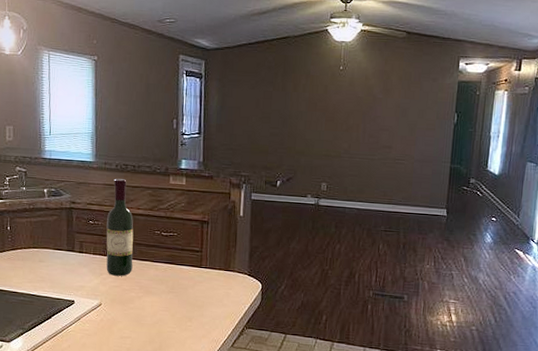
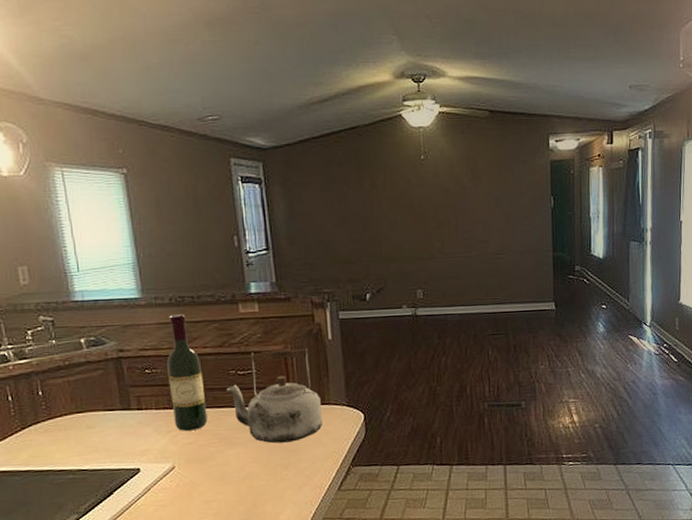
kettle: none [150,218,227,299] -> present [226,348,323,444]

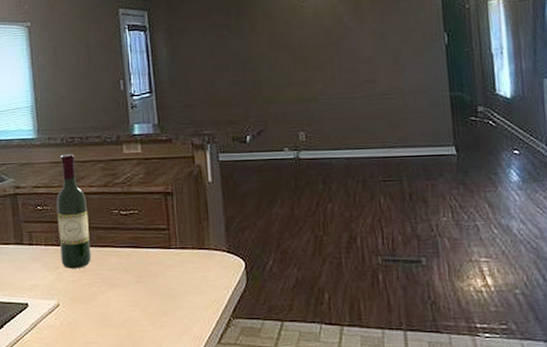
kettle: present [226,348,323,444] -> none [109,190,203,287]

